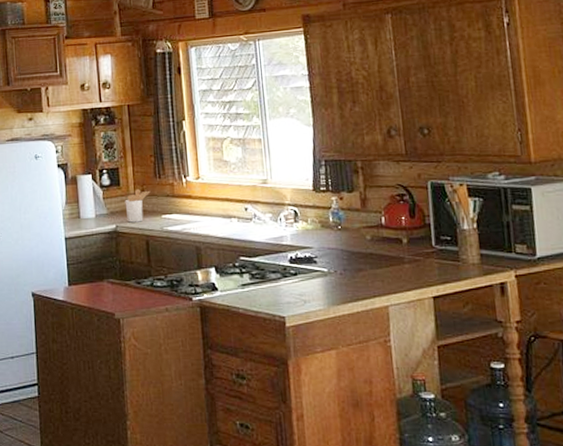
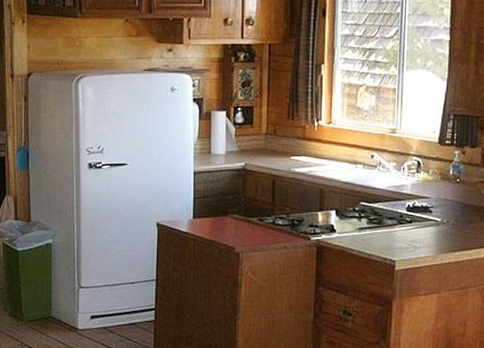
utensil holder: present [125,188,151,223] -> none [256,128,282,162]

